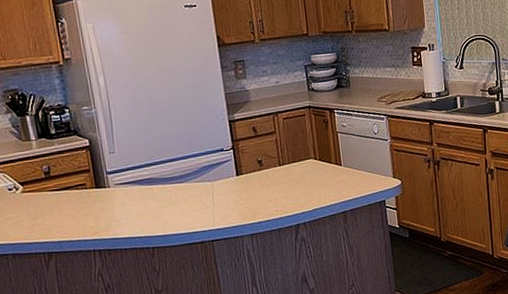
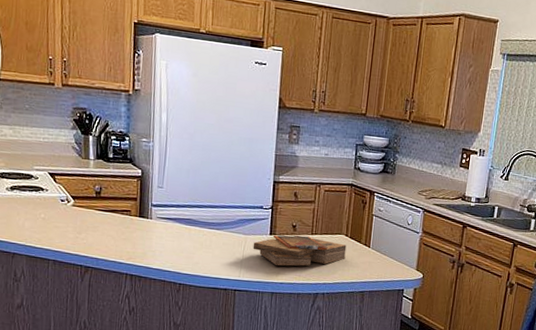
clipboard: none [221,168,319,206] -> present [253,235,347,267]

